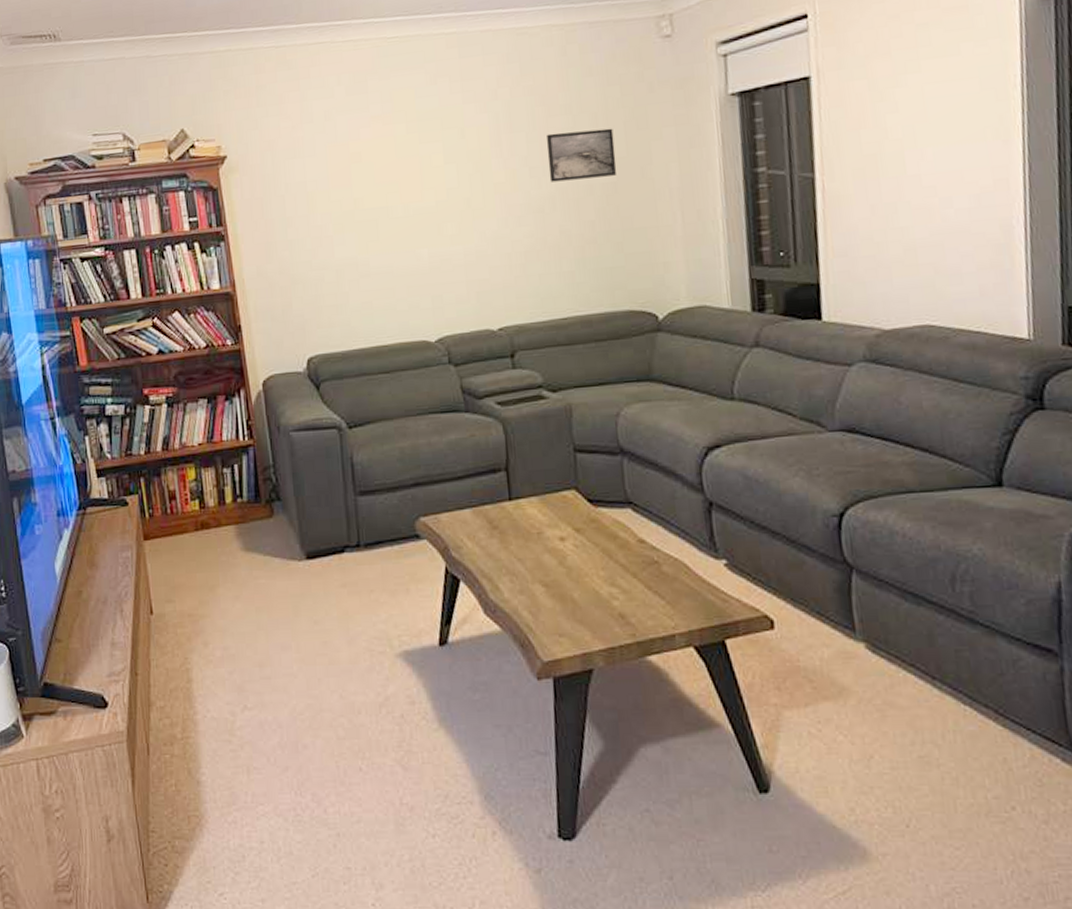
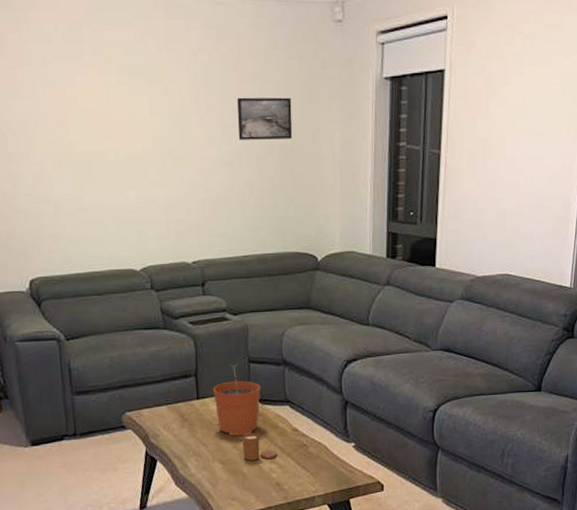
plant pot: none [529,454,592,549] -> present [213,364,261,436]
candle: none [570,544,619,583] -> present [242,432,277,461]

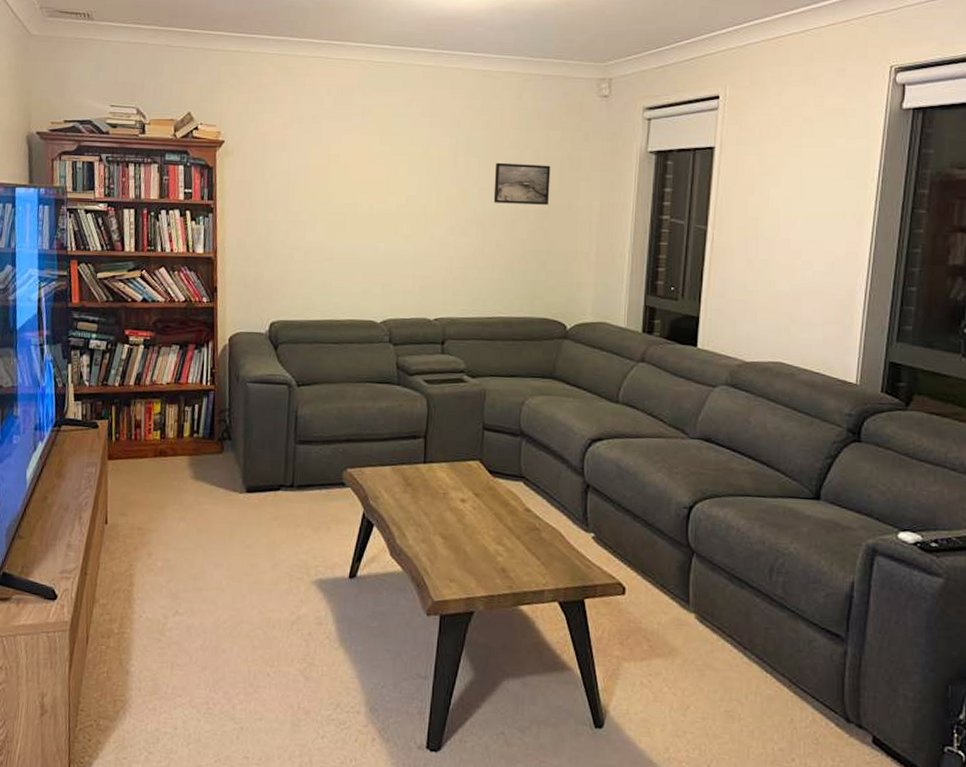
plant pot: present [213,364,261,436] -> none [442,429,494,509]
candle: present [242,432,277,461] -> none [467,507,506,540]

